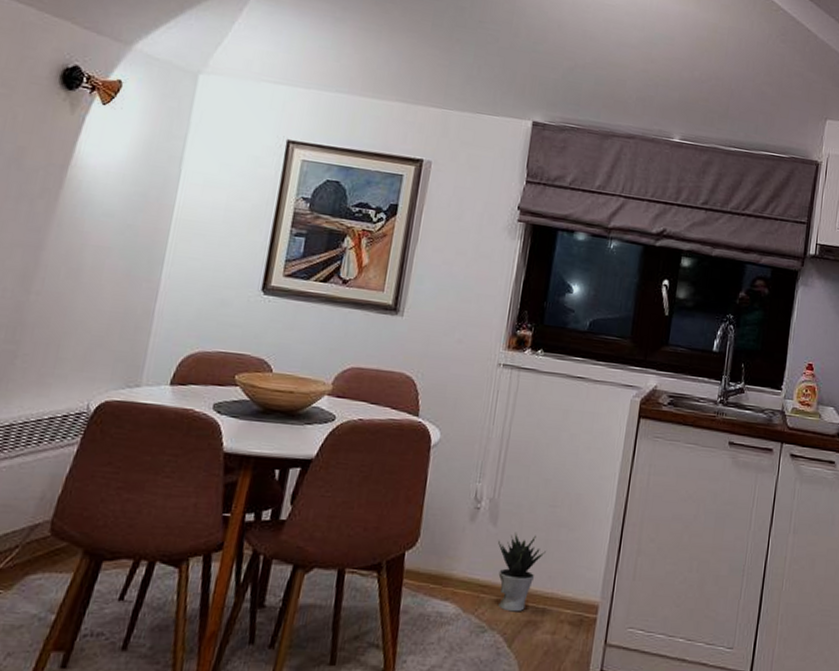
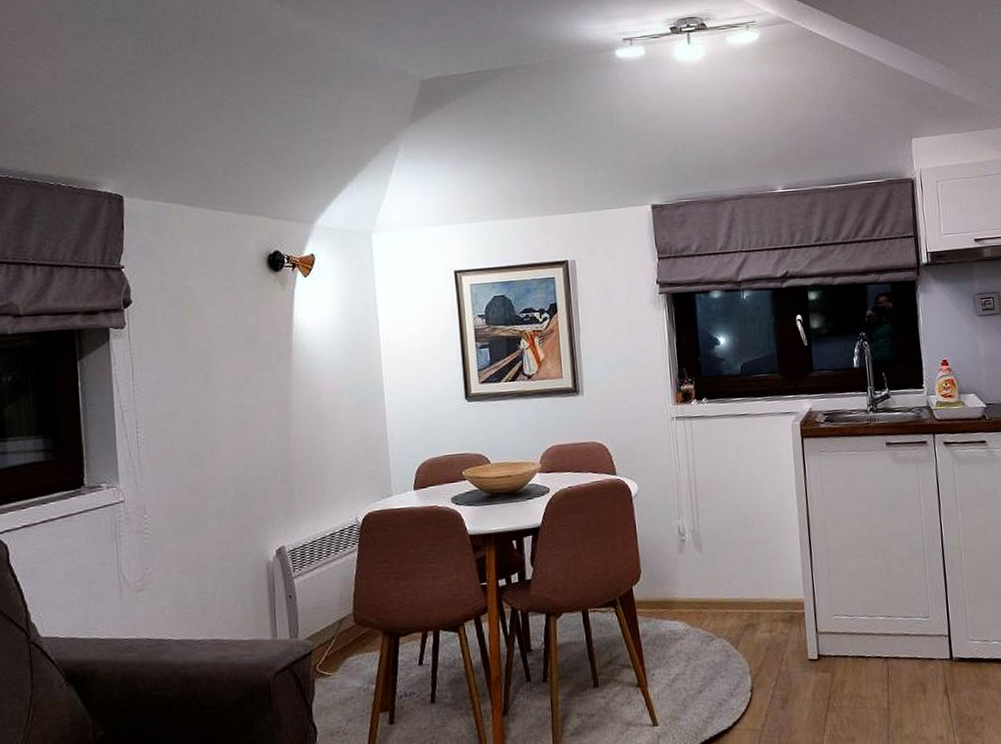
potted plant: present [498,532,546,612] -> none [707,553,749,620]

